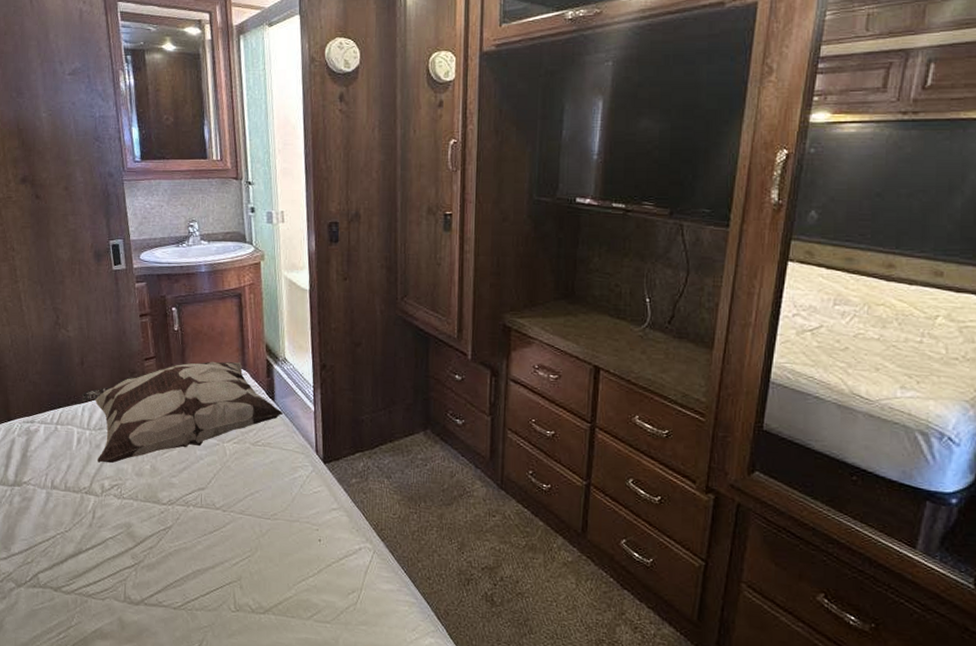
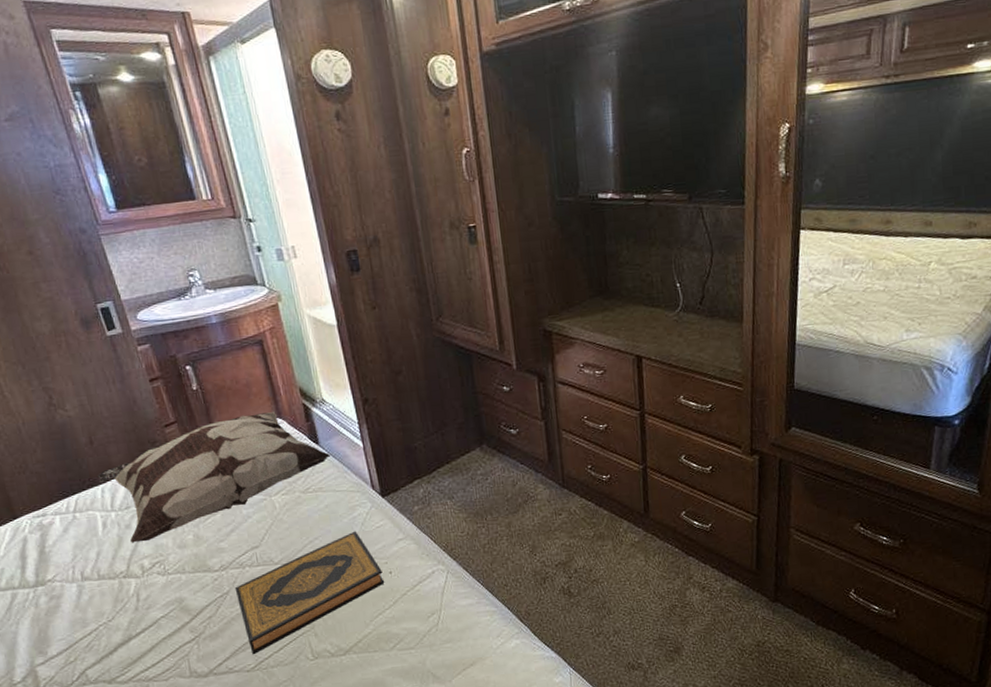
hardback book: none [177,491,313,594] -> present [234,531,385,655]

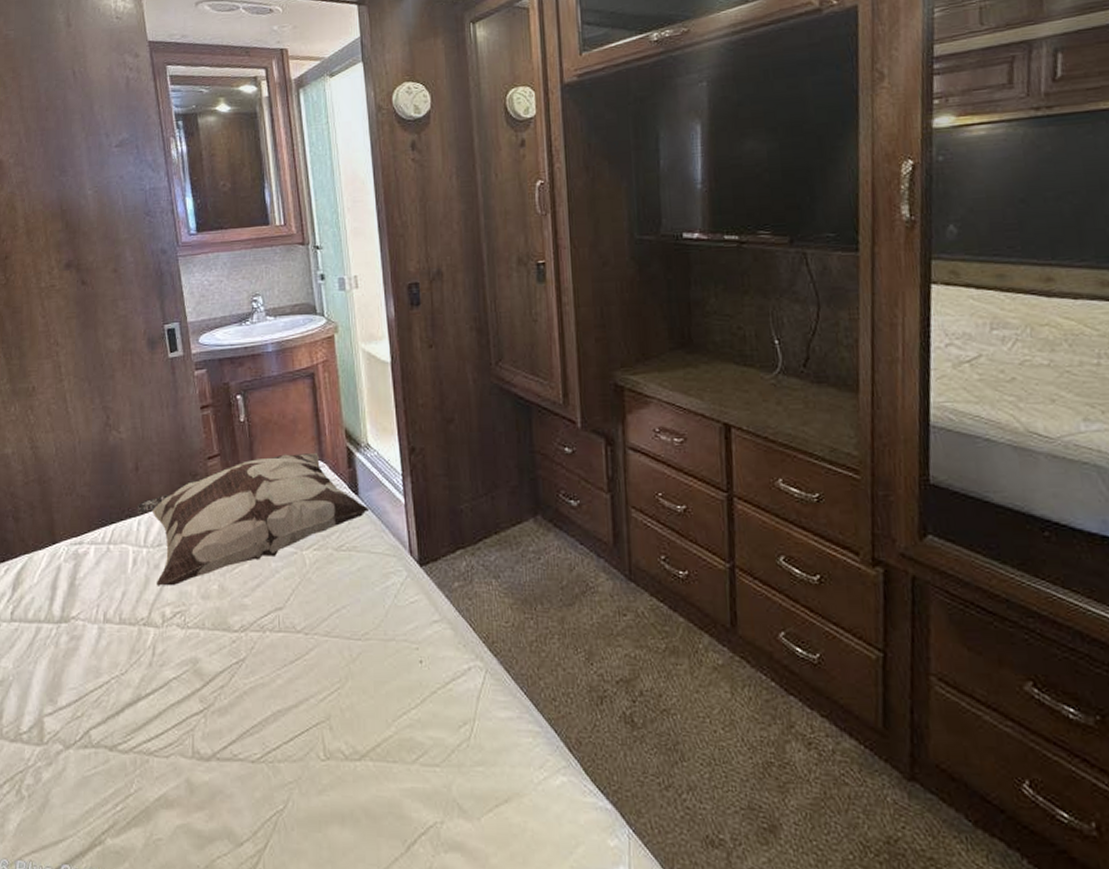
hardback book: present [234,531,385,655] -> none [252,603,414,742]

